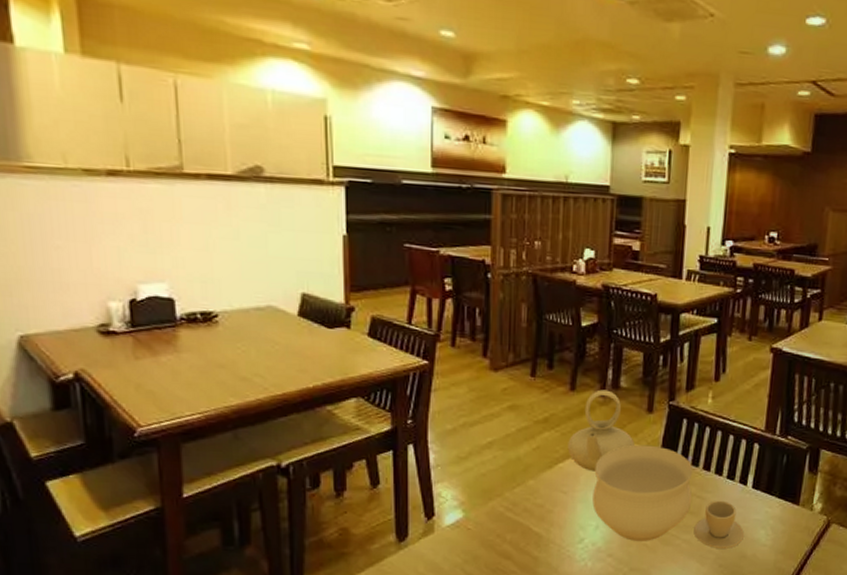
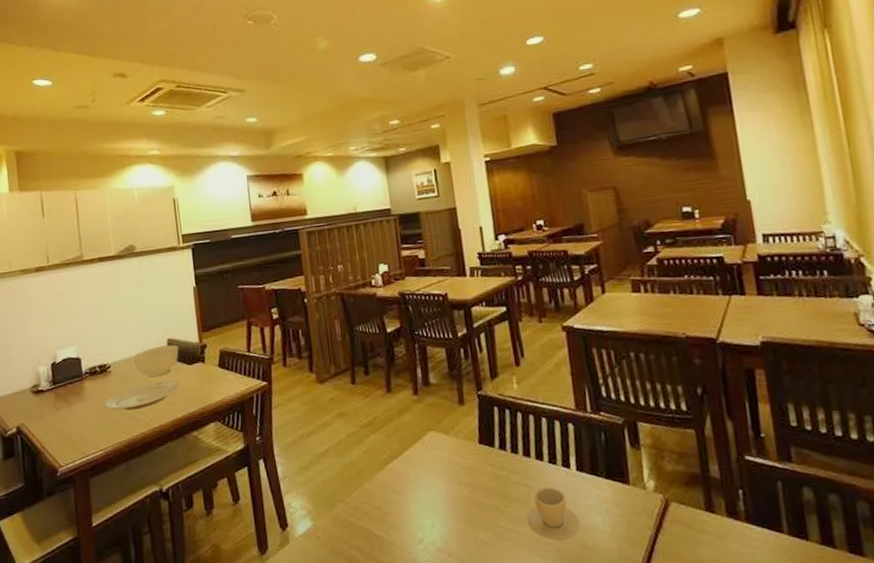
plate: none [206,341,315,372] -> present [104,380,180,411]
bowl: none [251,300,316,337] -> present [133,344,179,378]
teapot: present [567,389,635,472] -> none [392,388,453,469]
bowl: present [592,445,693,541] -> none [421,436,520,538]

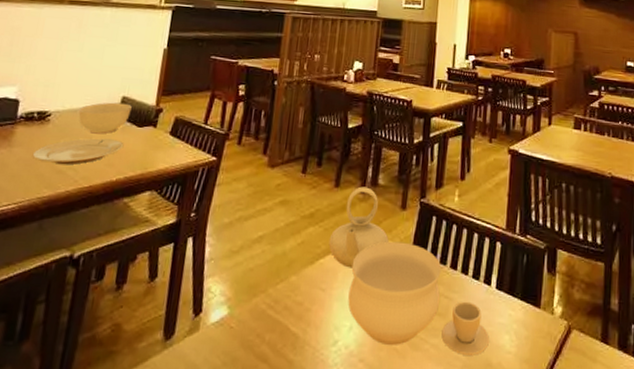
teapot: none [392,388,453,469] -> present [328,186,389,268]
bowl: none [421,436,520,538] -> present [348,241,442,345]

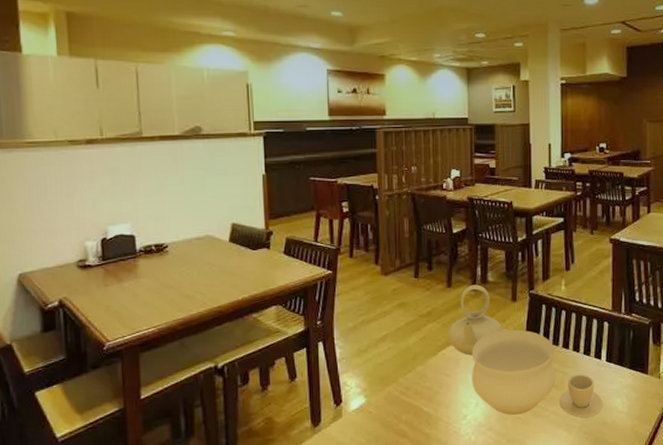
plate: present [32,138,124,165] -> none [159,263,243,290]
bowl: present [78,102,132,134] -> none [193,229,243,260]

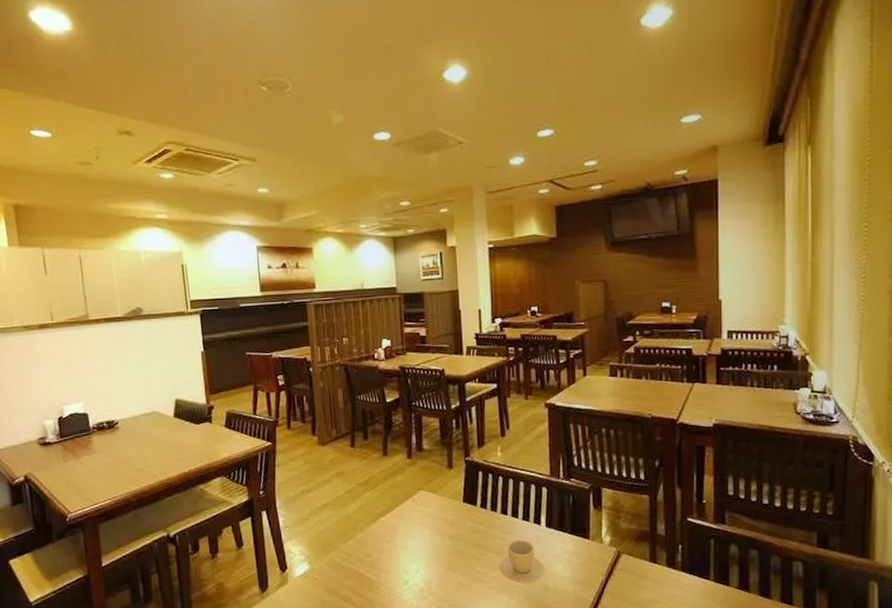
teapot: present [448,284,503,356] -> none [386,452,441,523]
bowl: present [472,329,556,415] -> none [410,496,495,580]

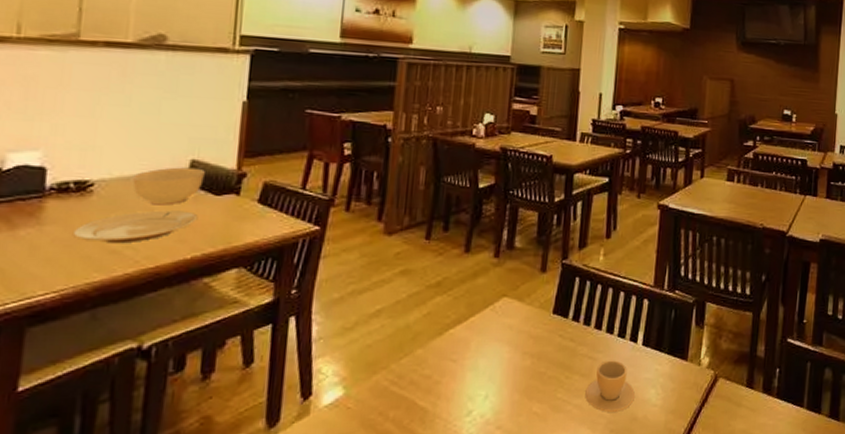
plate: none [112,437,188,464] -> present [72,210,198,244]
bowl: none [141,405,187,435] -> present [132,167,205,205]

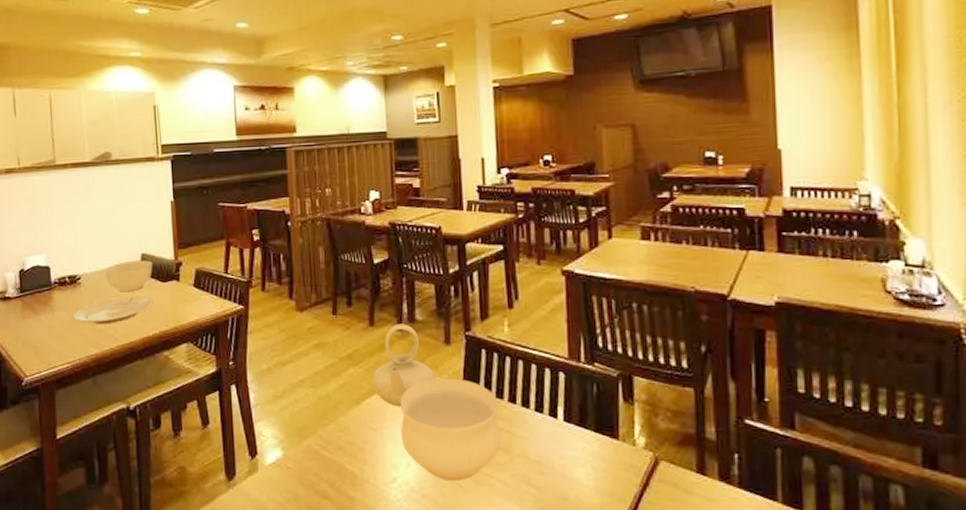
teapot: none [459,250,528,337] -> present [372,324,436,407]
bowl: none [482,306,585,410] -> present [400,378,502,481]
teacup: present [585,360,635,412] -> none [507,435,562,489]

